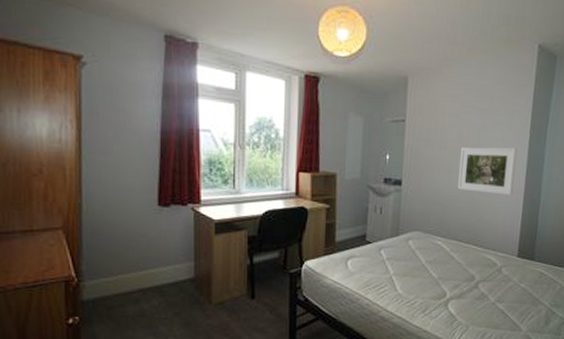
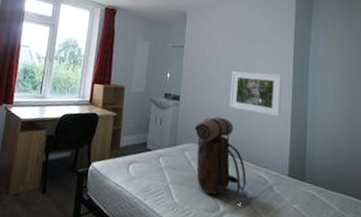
backpack: none [418,200,475,288] -> present [194,116,248,204]

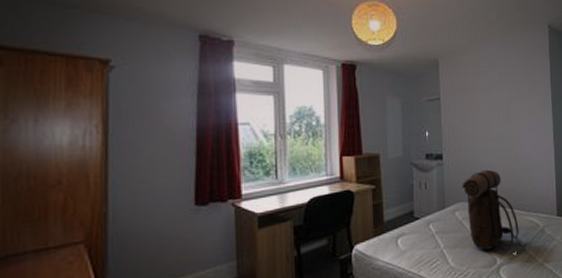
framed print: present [229,71,283,116] -> none [493,115,544,159]

